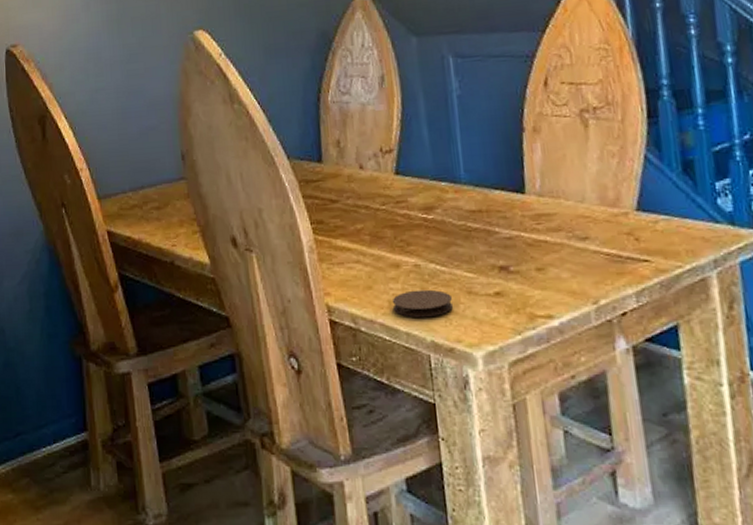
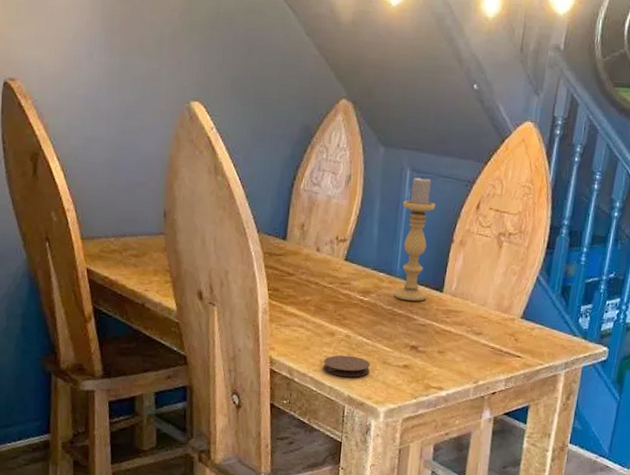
candle holder: none [451,60,507,212] -> present [393,176,435,302]

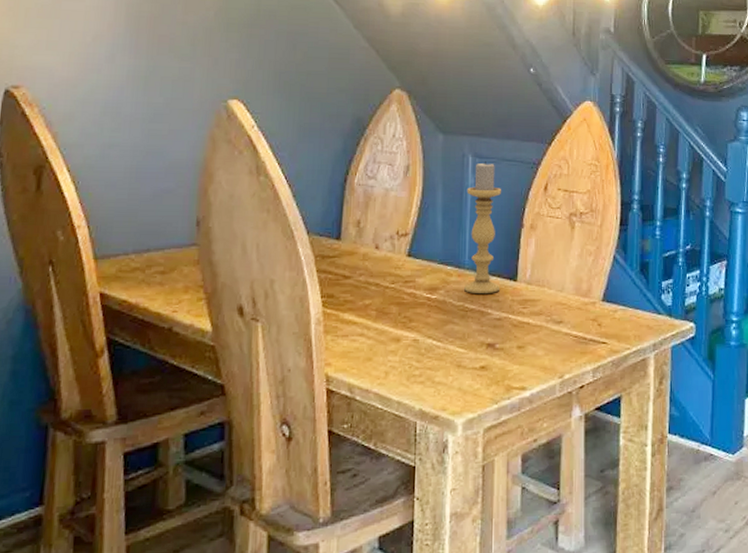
coaster: present [322,355,370,377] -> none [388,362,443,388]

